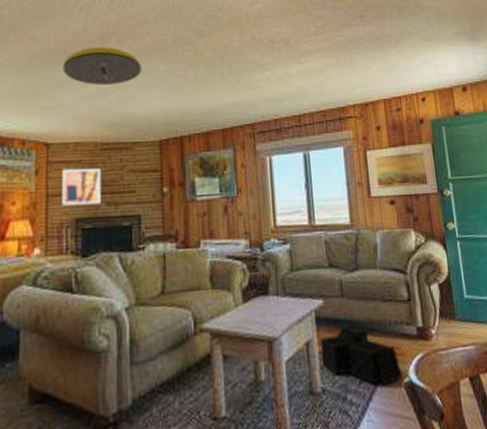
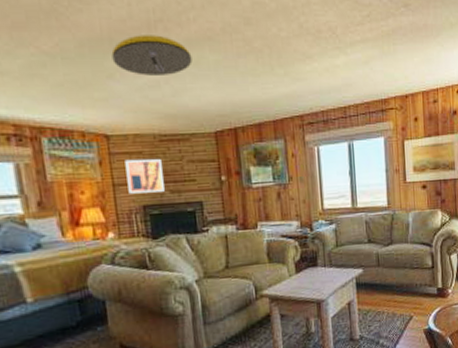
storage bin: present [320,323,403,385] -> none [359,286,424,331]

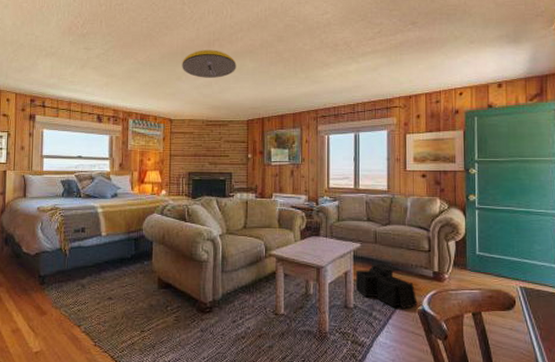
wall art: present [124,158,165,194] -> none [180,137,206,163]
storage bin: none [359,286,424,331] -> present [355,263,418,309]

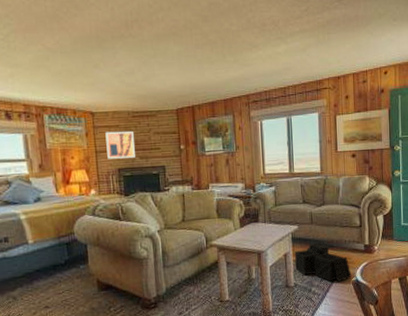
wall art: none [180,137,206,163] -> present [105,131,135,159]
ceiling light: present [182,50,236,78] -> none [98,32,160,65]

